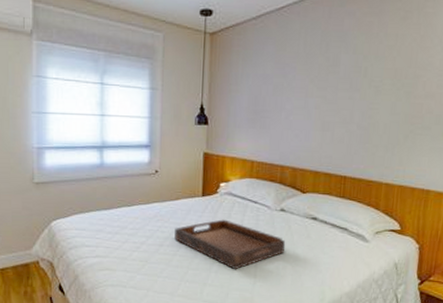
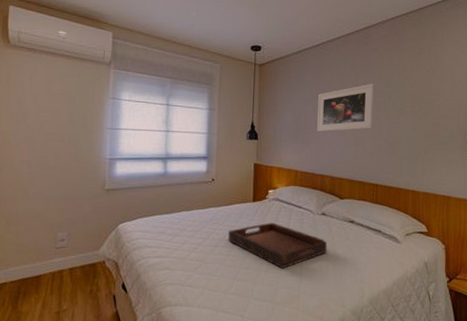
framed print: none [278,56,348,115] -> present [317,83,374,132]

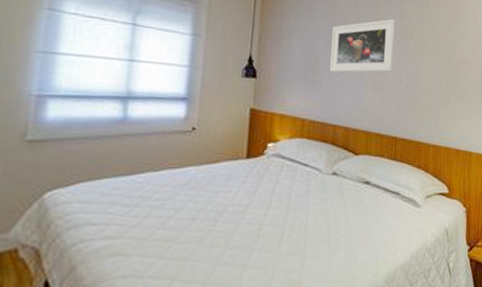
serving tray: present [228,222,328,269] -> none [210,185,338,246]

